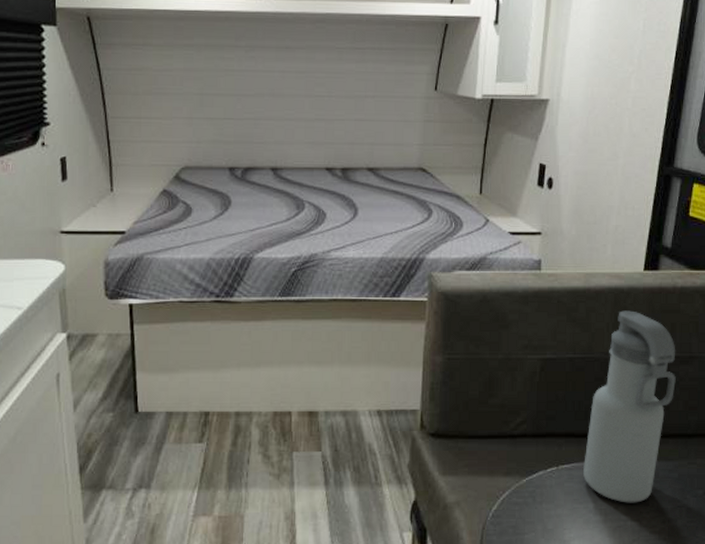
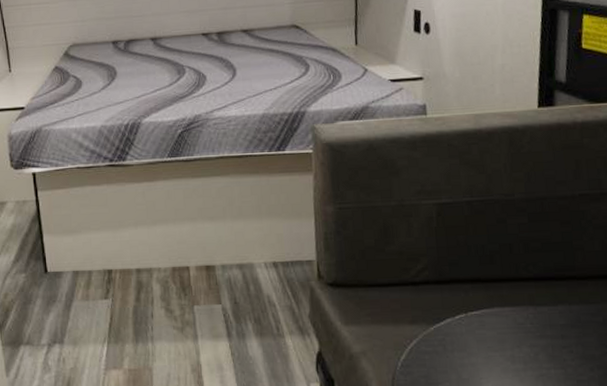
water bottle: present [583,310,676,503] -> none [494,149,588,350]

